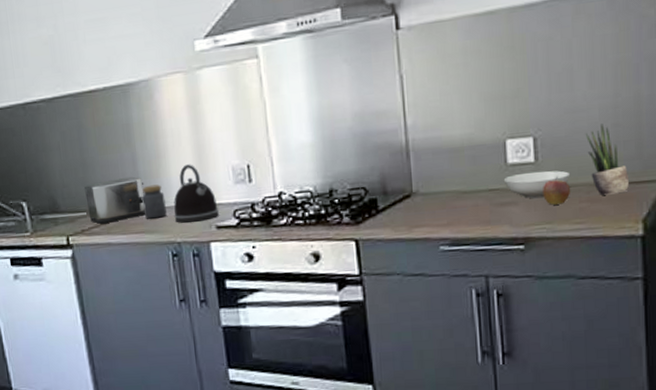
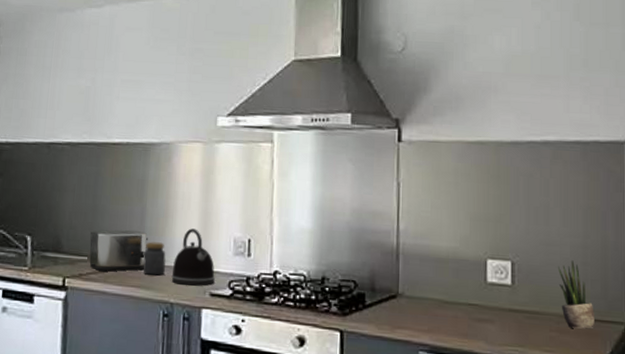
bowl: present [503,170,571,199] -> none [482,293,543,321]
fruit: present [542,176,570,205] -> none [516,302,542,330]

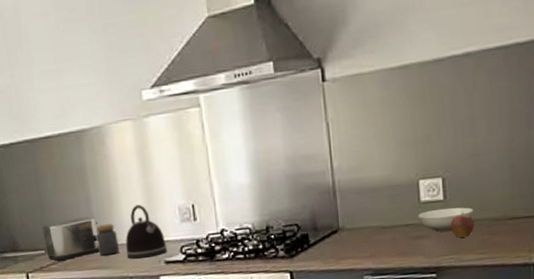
bowl: none [482,293,543,321] -> present [417,207,474,232]
fruit: none [516,302,542,330] -> present [450,212,474,238]
potted plant: present [557,260,594,328] -> none [485,165,523,229]

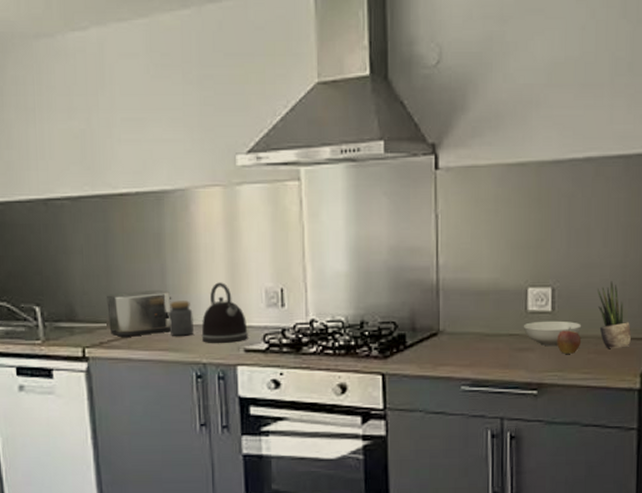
potted plant: none [485,165,523,229] -> present [596,281,631,348]

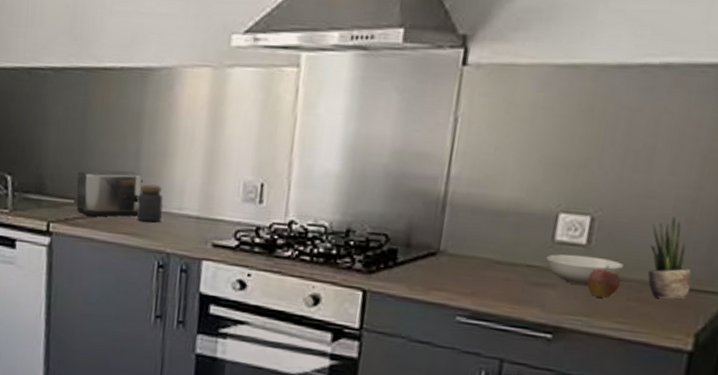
kettle: present [201,282,249,343] -> none [168,169,220,235]

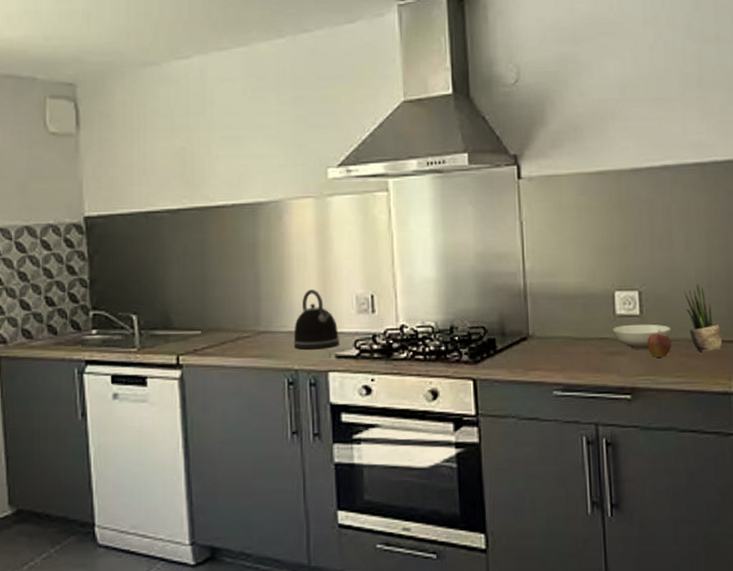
toaster: present [76,170,144,217] -> none [202,297,265,345]
jar: present [136,184,163,223] -> none [262,307,286,344]
kettle: none [168,169,220,235] -> present [293,289,340,350]

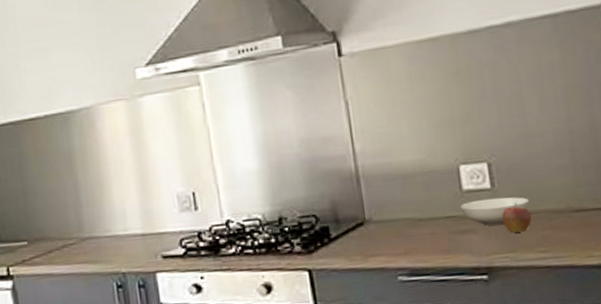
kettle: present [293,289,340,350] -> none [117,191,165,253]
potted plant: present [683,284,722,351] -> none [541,149,593,223]

